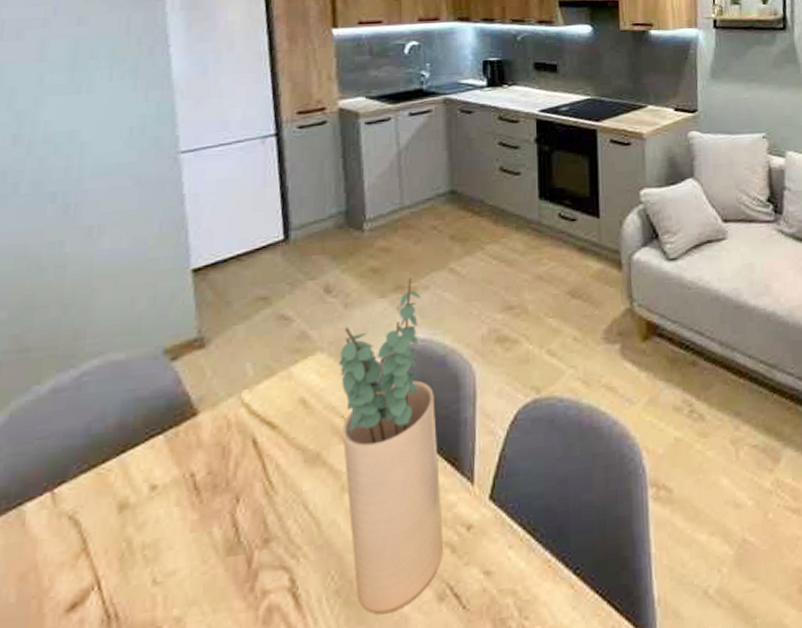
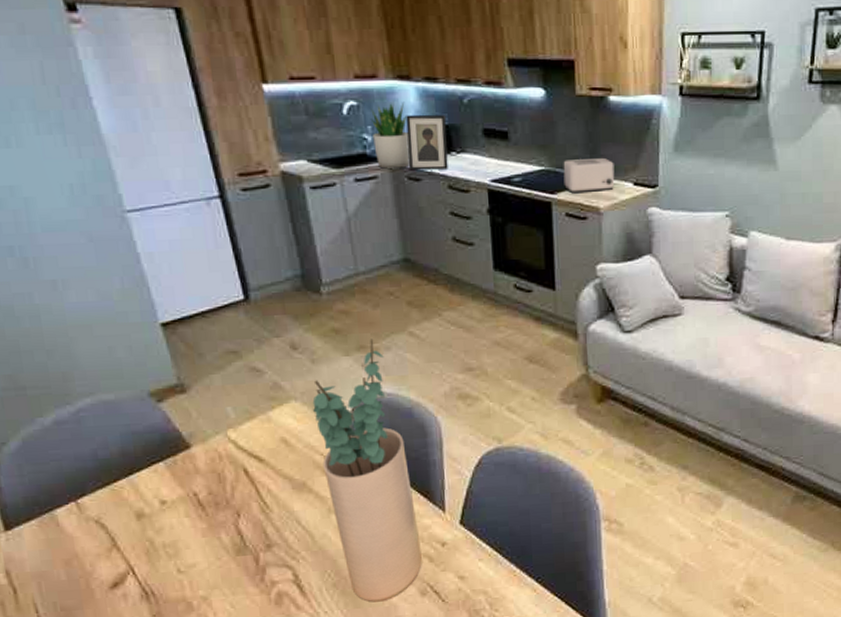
planter: none [429,40,464,103] -> present [370,101,410,169]
picture frame: none [462,51,501,104] -> present [406,114,448,171]
toaster: none [608,85,657,121] -> present [563,157,615,194]

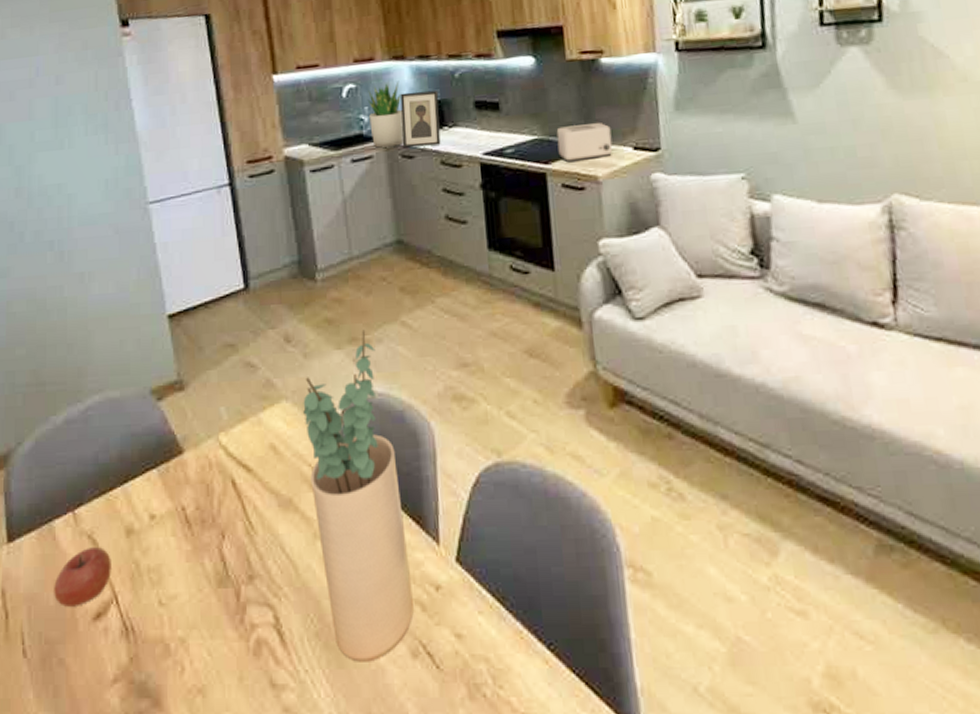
fruit: none [63,530,125,580] -> present [54,547,111,607]

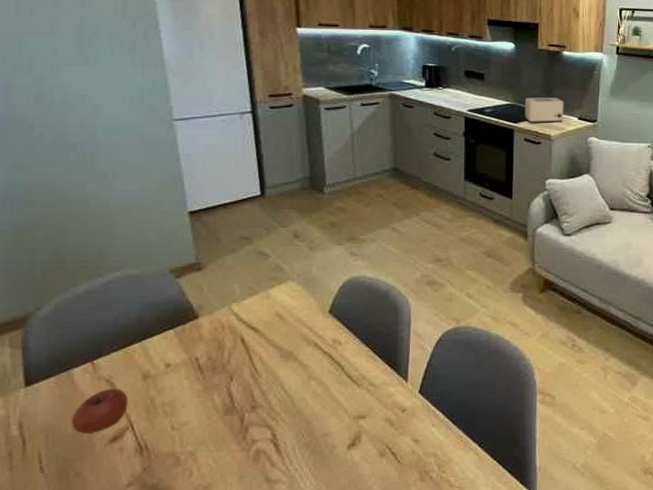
vase: present [303,329,414,662] -> none [306,232,384,462]
planter: present [367,80,404,148] -> none [378,46,407,97]
picture frame: present [400,91,441,148] -> none [404,57,437,100]

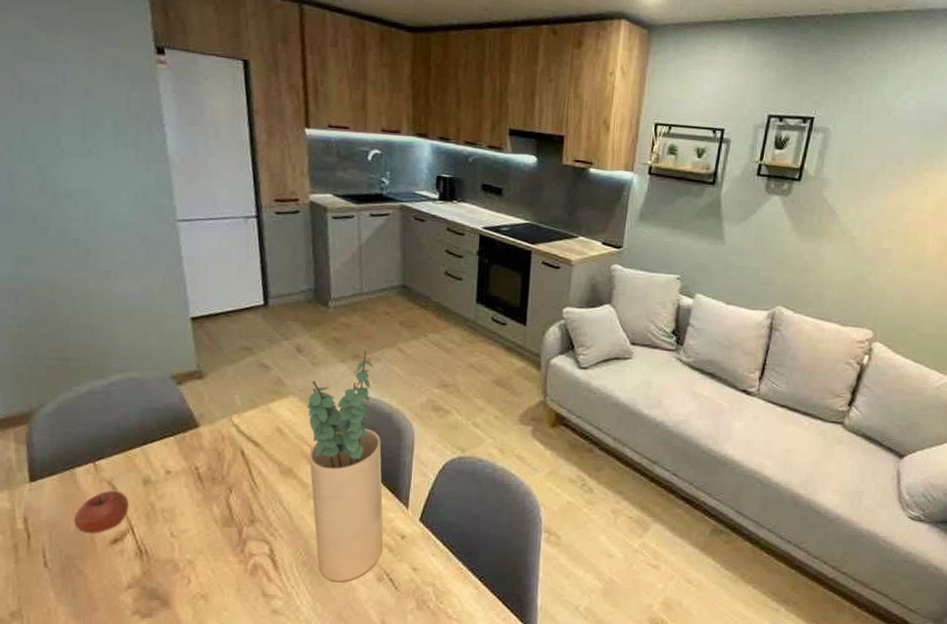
vase: none [306,232,384,462] -> present [308,350,383,583]
toaster: present [524,97,564,124] -> none [544,217,588,247]

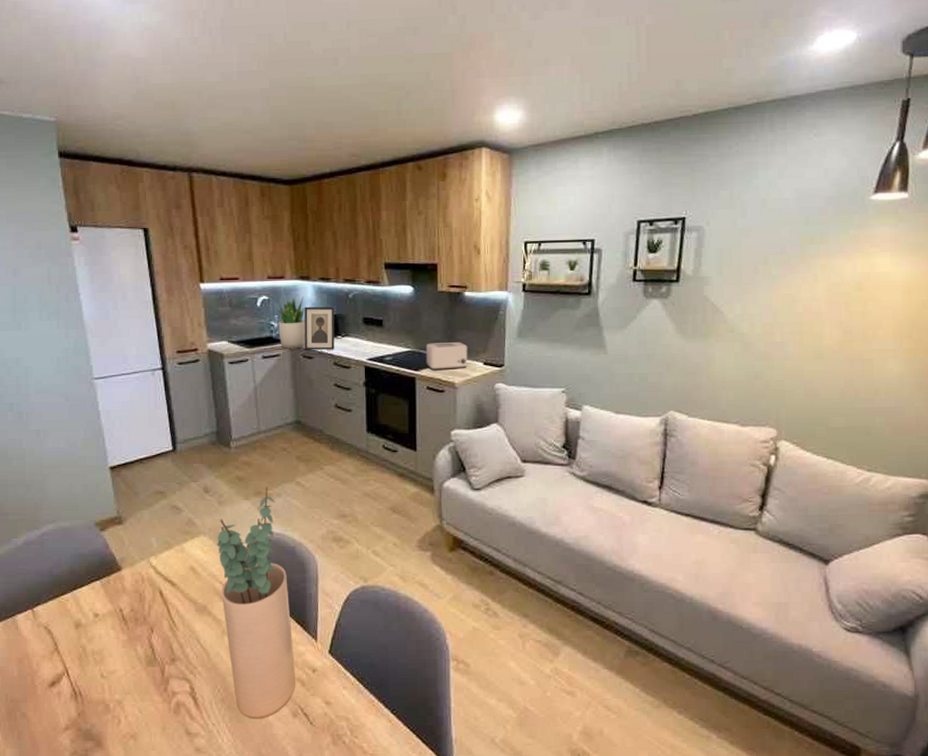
fruit: present [74,491,129,533] -> none [17,636,63,677]
planter: none [389,154,420,209] -> present [277,296,306,348]
picture frame: none [416,166,453,214] -> present [304,306,335,350]
toaster: none [544,217,588,247] -> present [426,341,468,371]

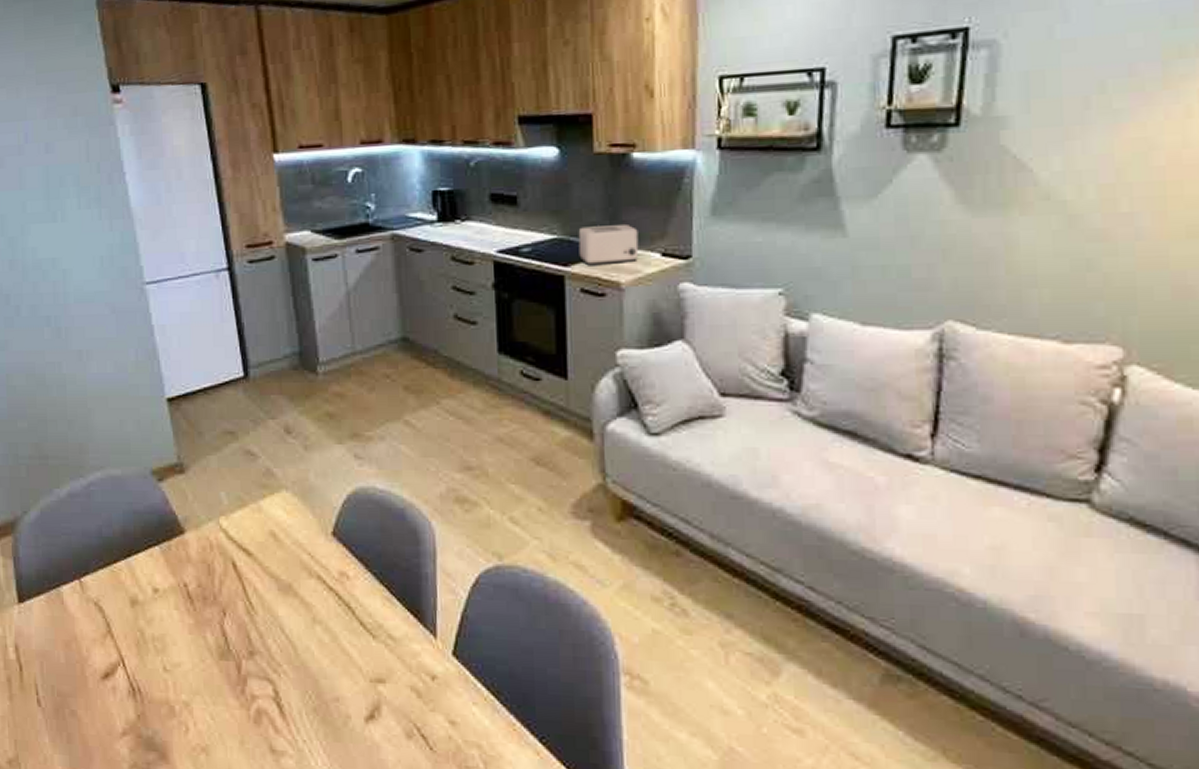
vase: present [217,486,295,719] -> none [303,426,409,739]
planter: present [277,296,306,348] -> none [374,166,413,239]
picture frame: present [304,306,335,350] -> none [410,180,452,241]

